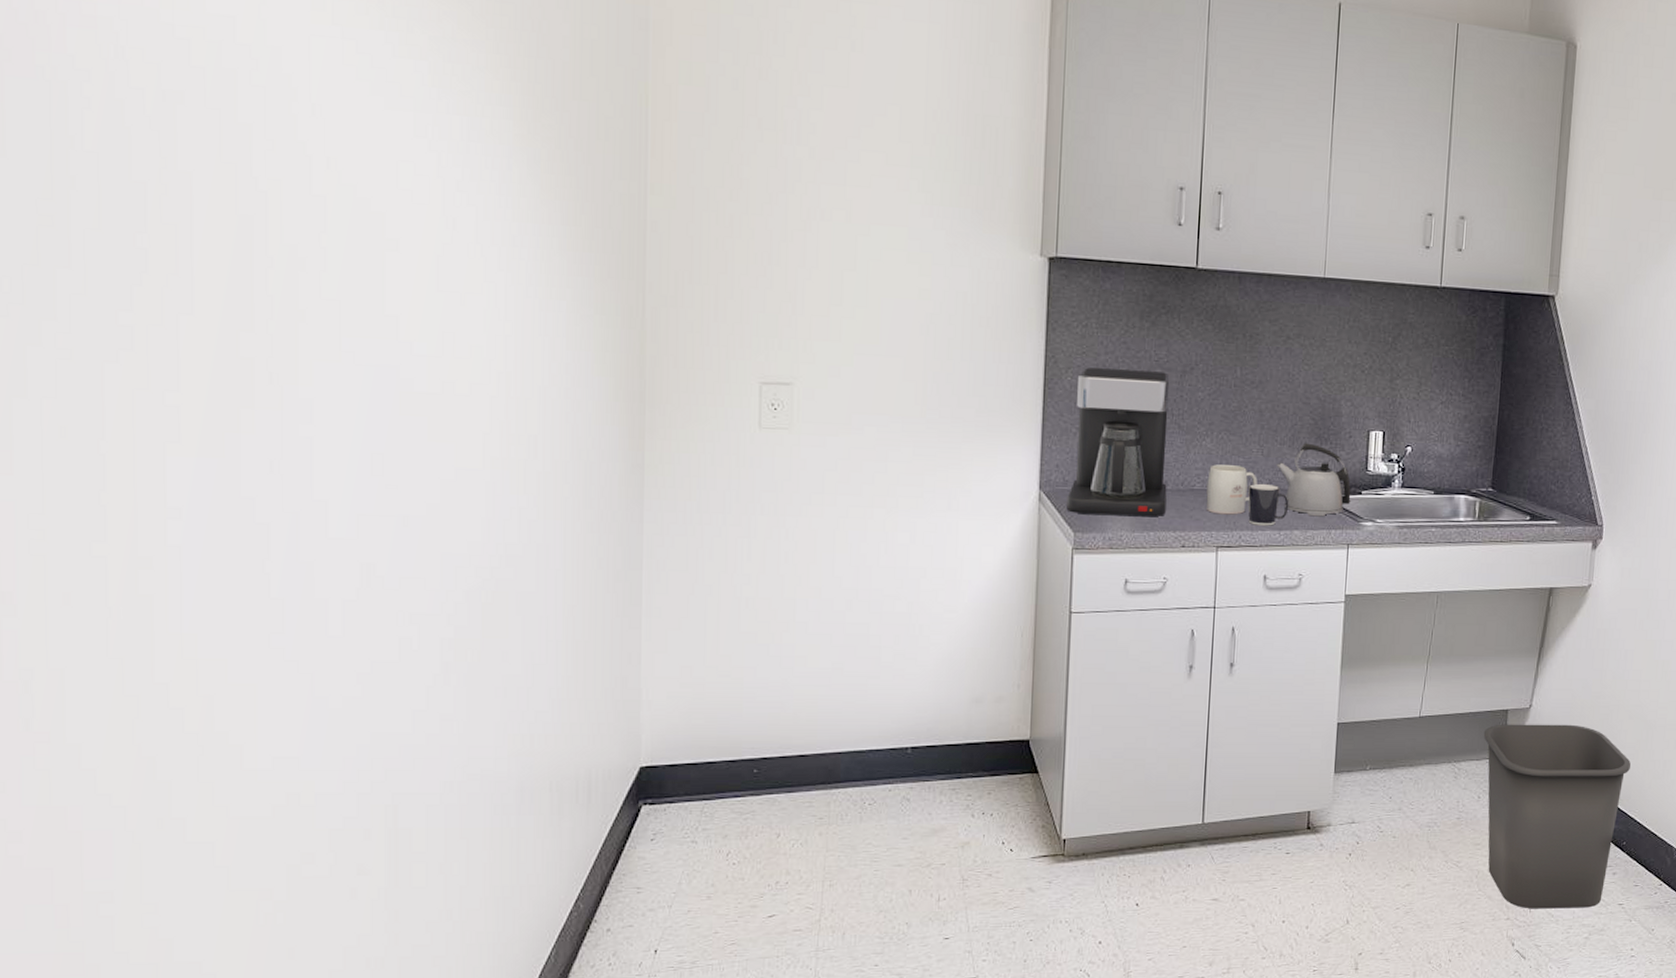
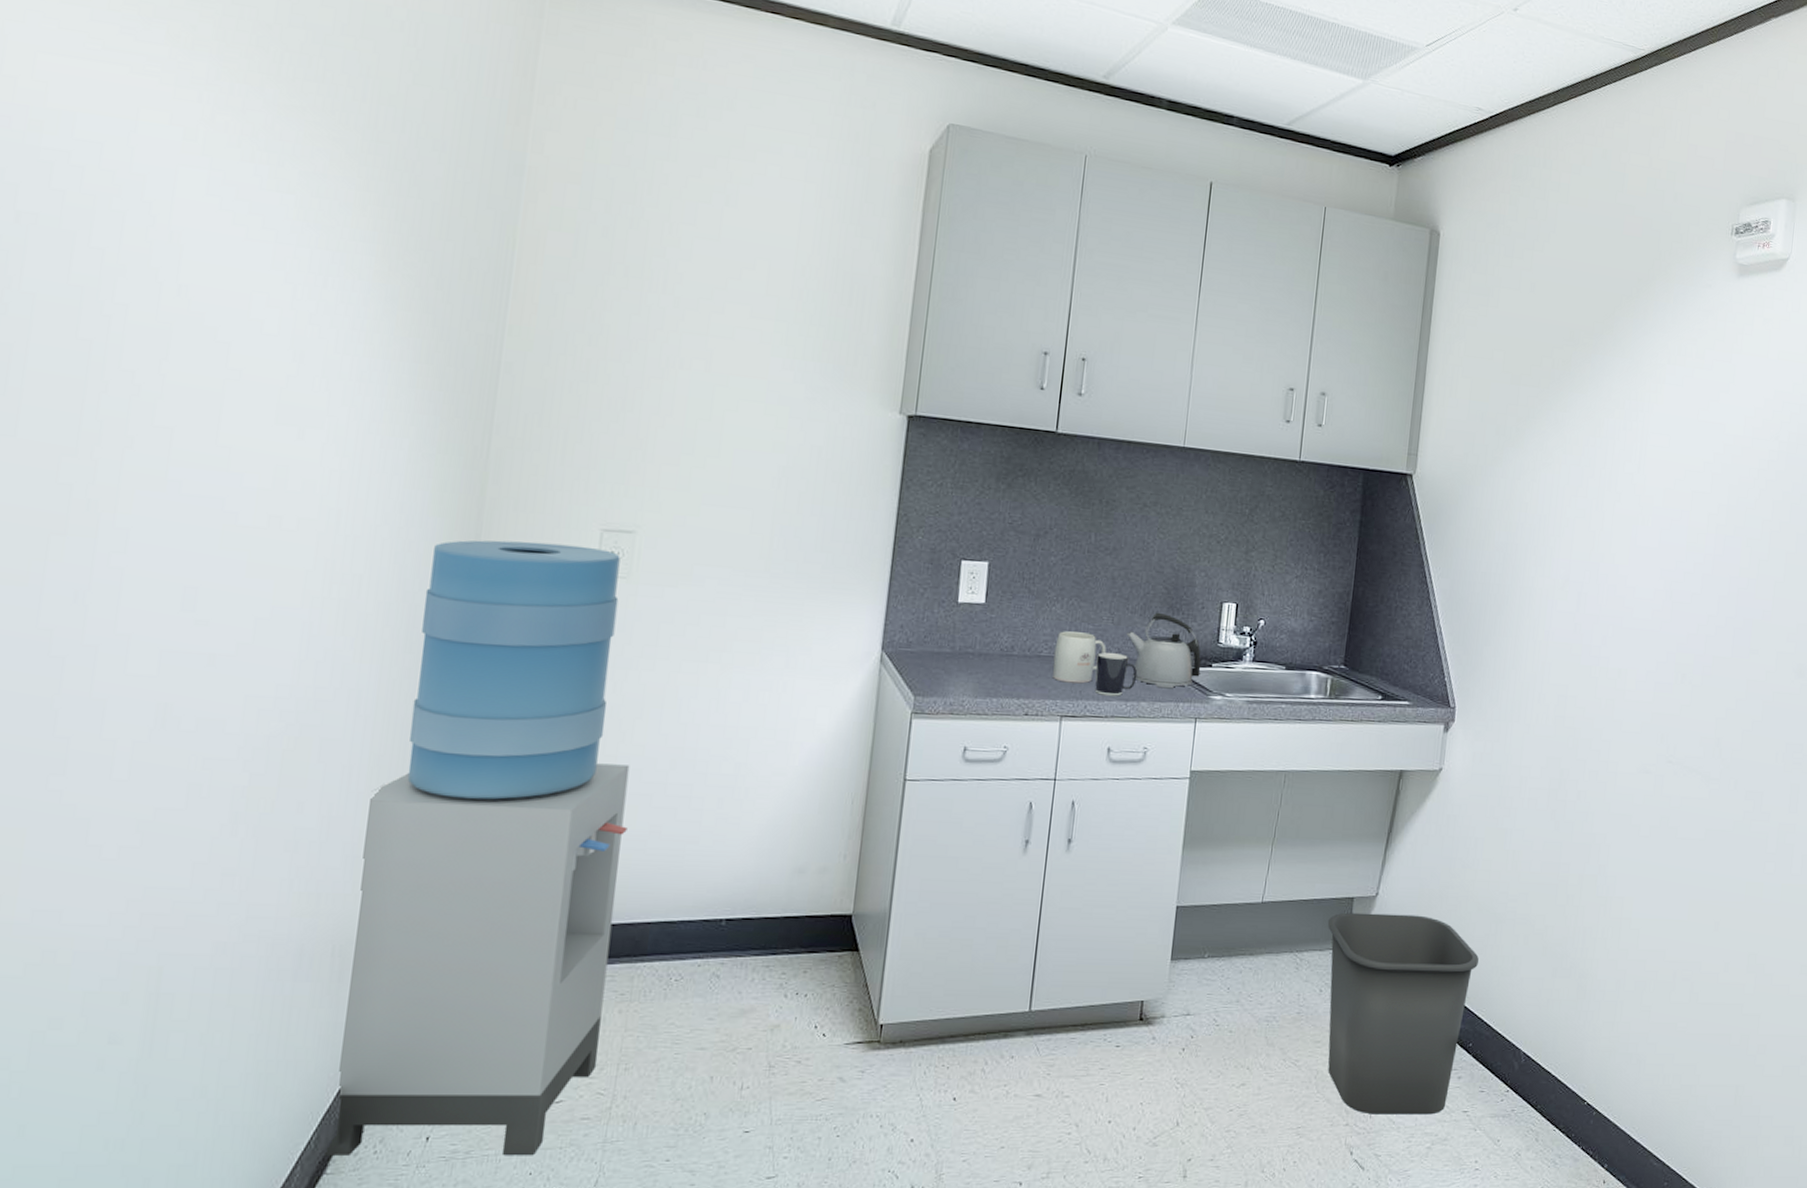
water cooler: none [565,397,811,968] -> present [325,540,630,1155]
coffee maker: present [1066,367,1170,516] -> none [908,527,1023,682]

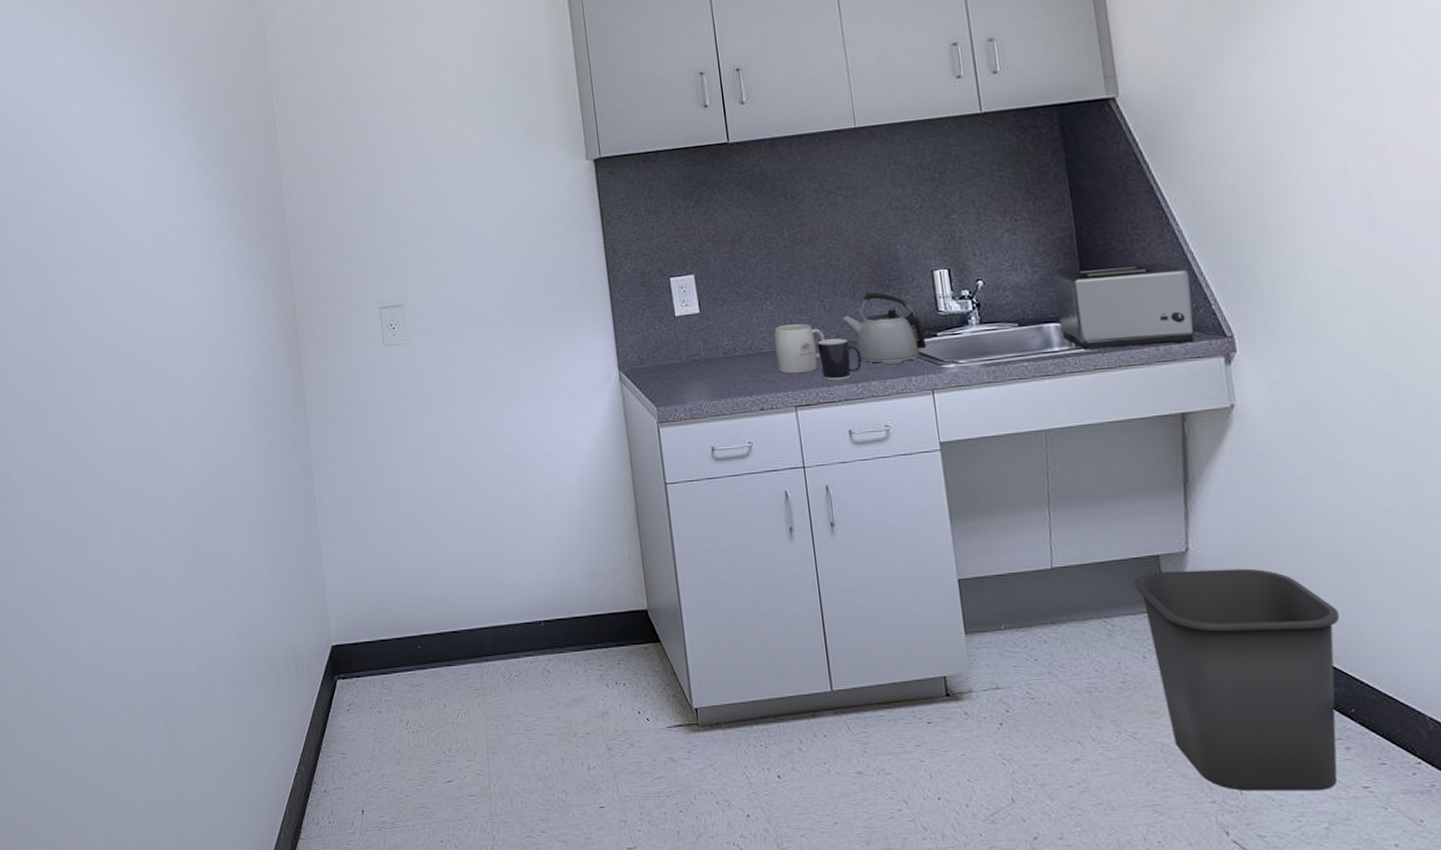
water cooler: present [325,540,630,1155] -> none [269,323,471,826]
toaster: none [1320,623,1434,708] -> present [1054,263,1195,350]

